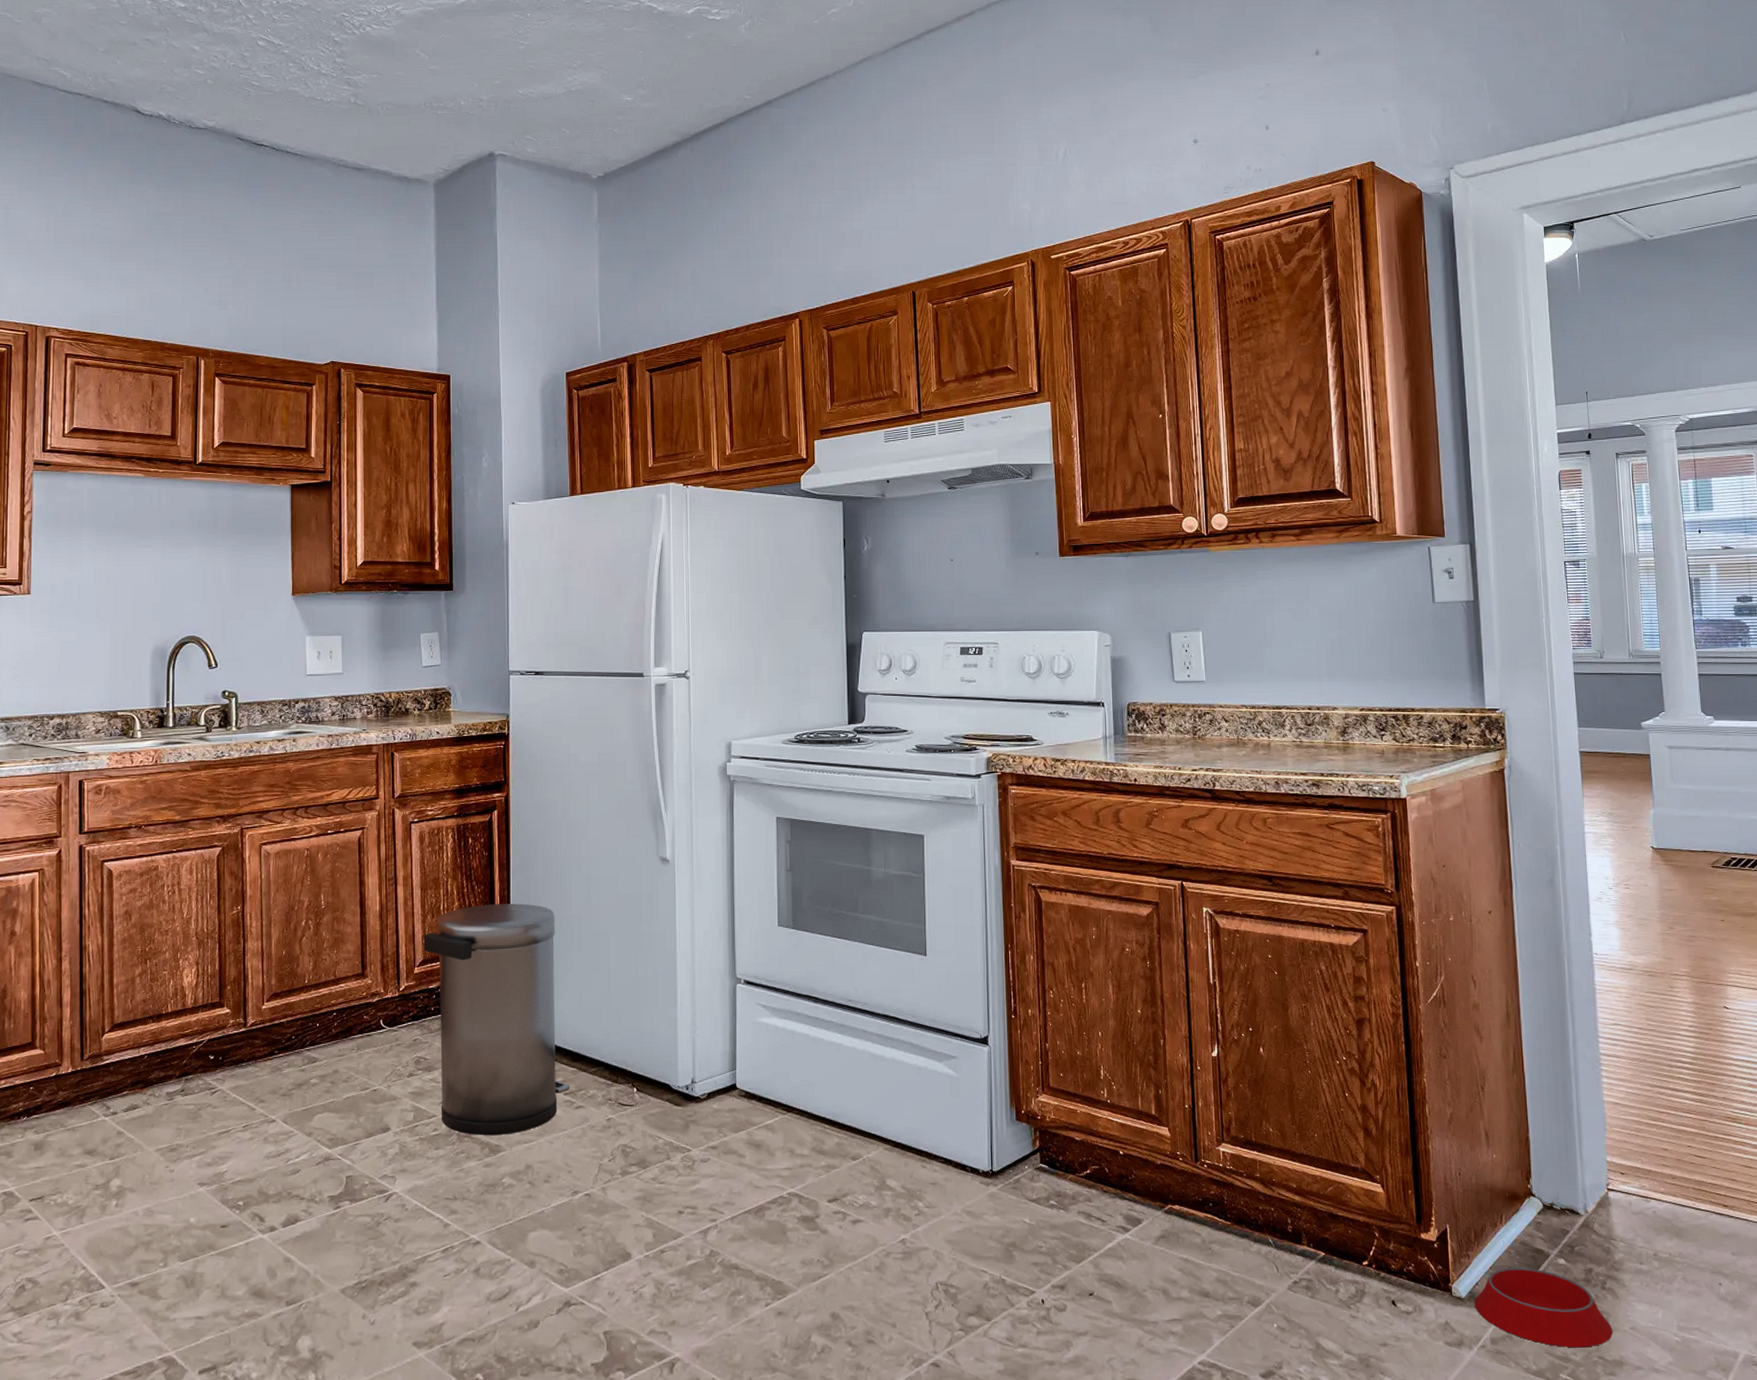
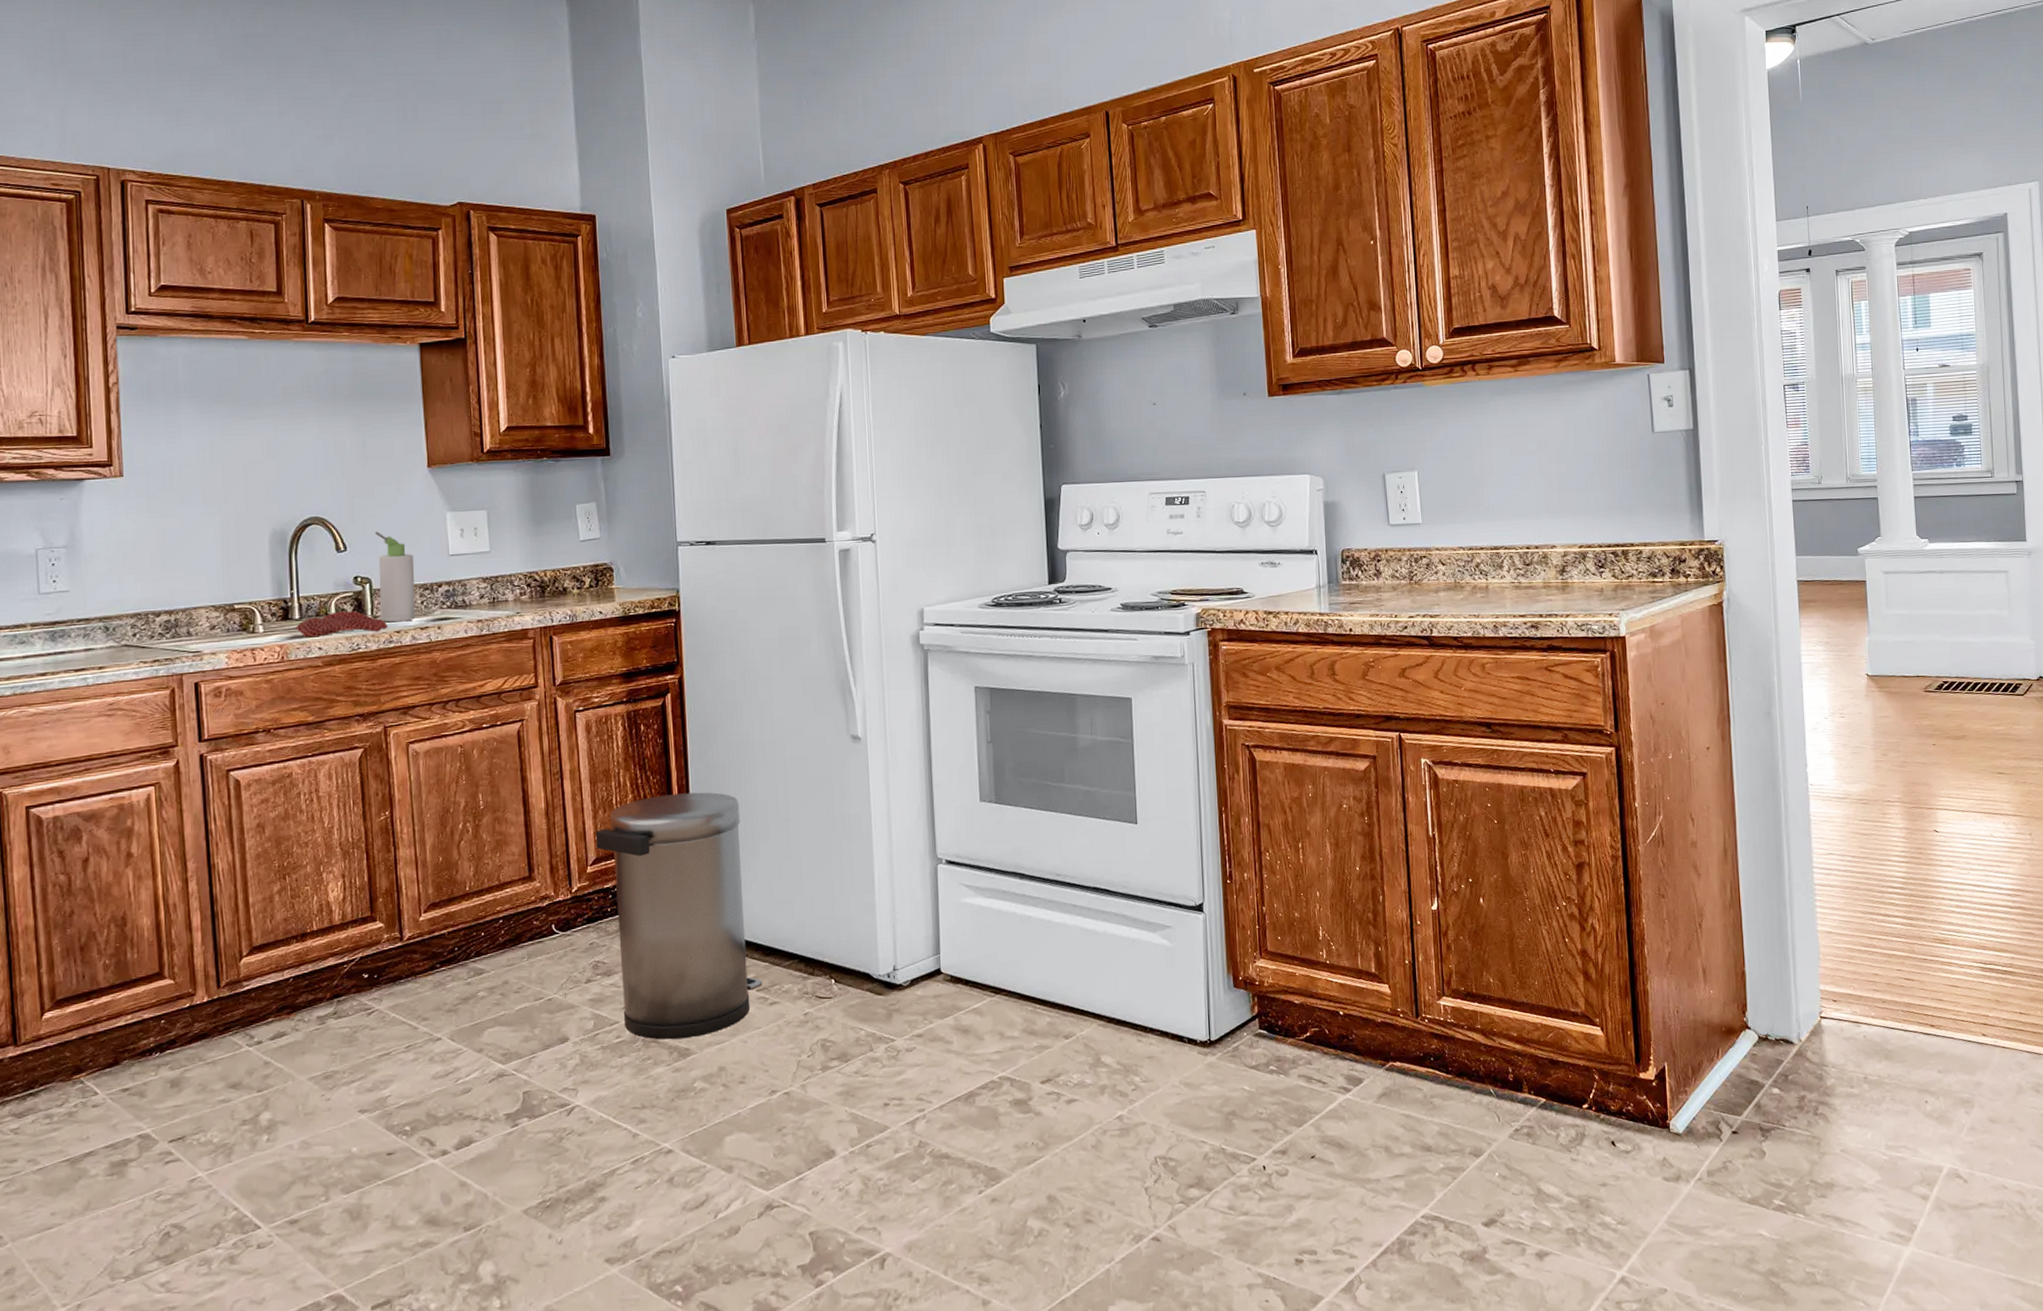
sponge: none [169,721,250,744] -> present [296,610,389,638]
bottle: none [243,651,276,734] -> present [375,531,416,623]
pet bowl: present [1475,1267,1613,1348] -> none [1692,1099,1824,1174]

